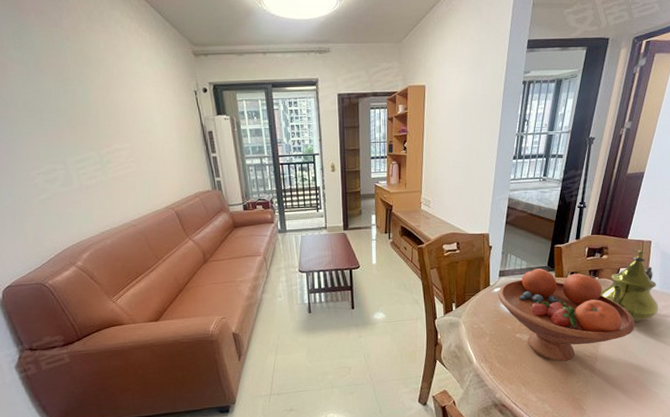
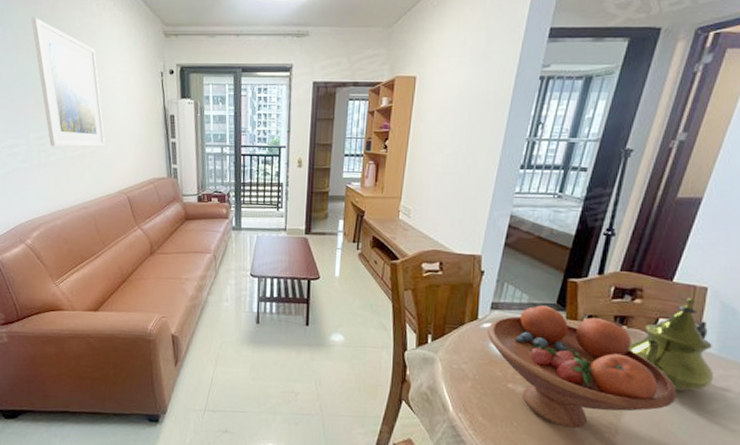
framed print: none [53,40,148,169] -> present [31,17,106,148]

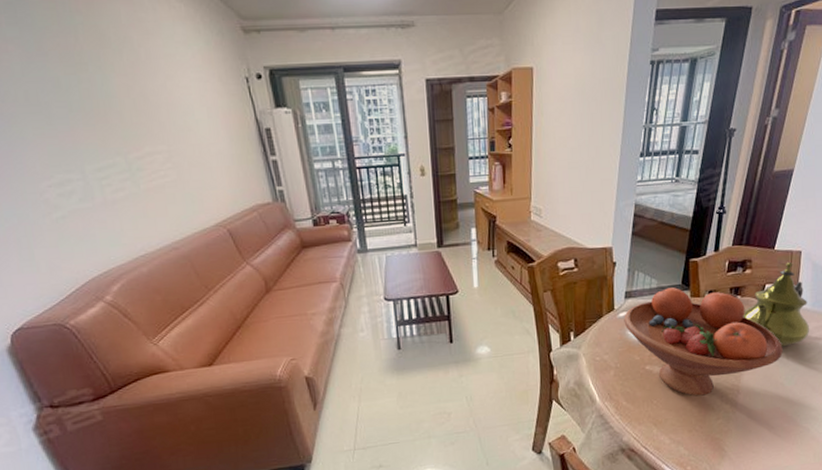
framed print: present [31,17,106,148] -> none [58,13,190,179]

